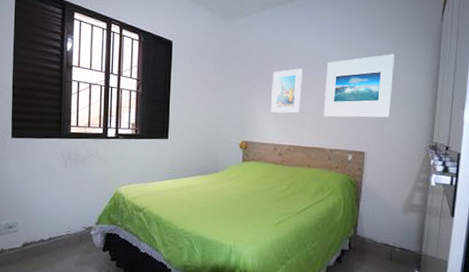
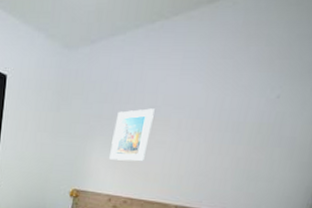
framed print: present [323,53,394,118] -> none [172,90,285,173]

